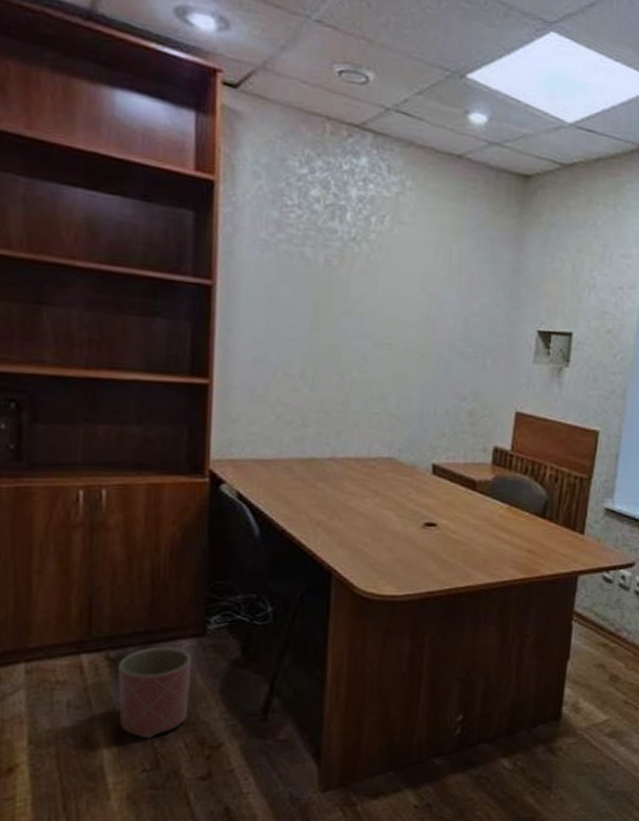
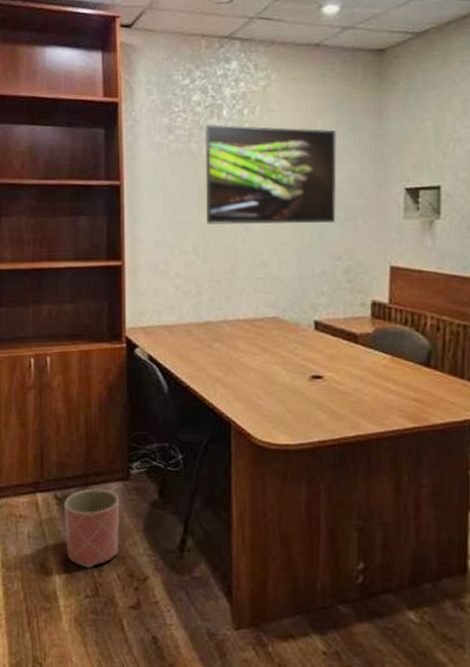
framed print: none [317,227,472,359] -> present [205,124,337,225]

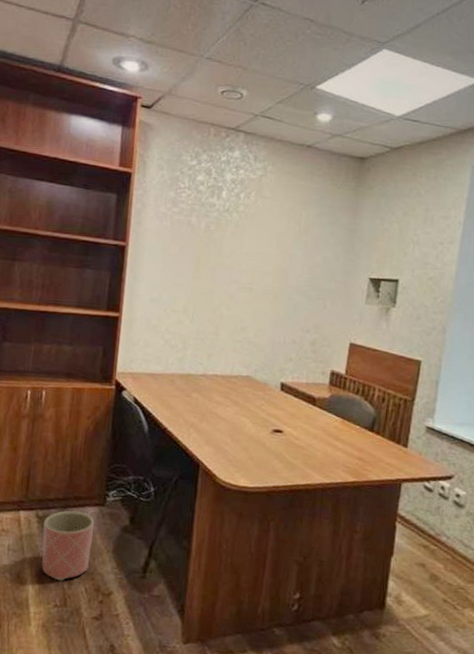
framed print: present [205,124,337,225] -> none [198,203,317,300]

